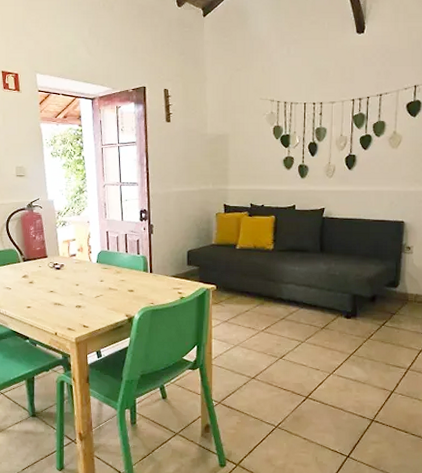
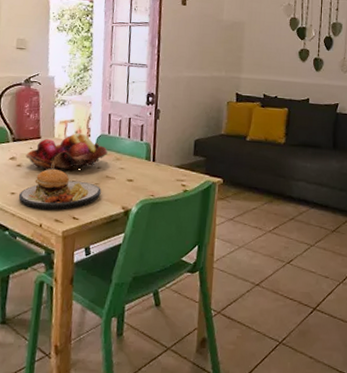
plate: none [34,275,106,321] -> present [18,159,101,211]
fruit basket: none [36,251,108,286] -> present [26,133,108,171]

